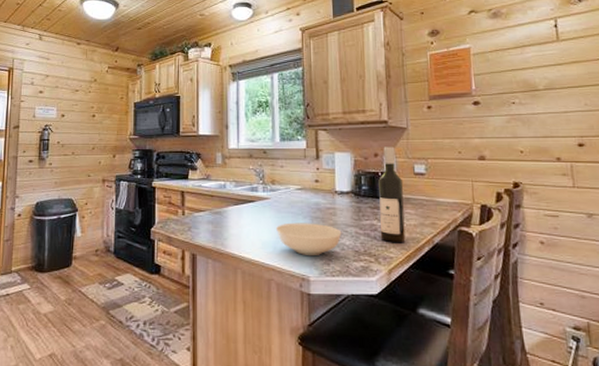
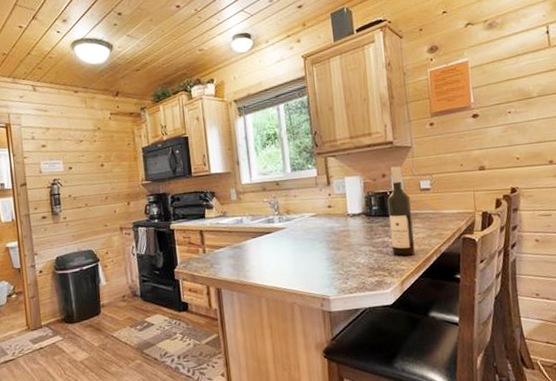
bowl: present [276,222,342,256] -> none [295,246,357,278]

